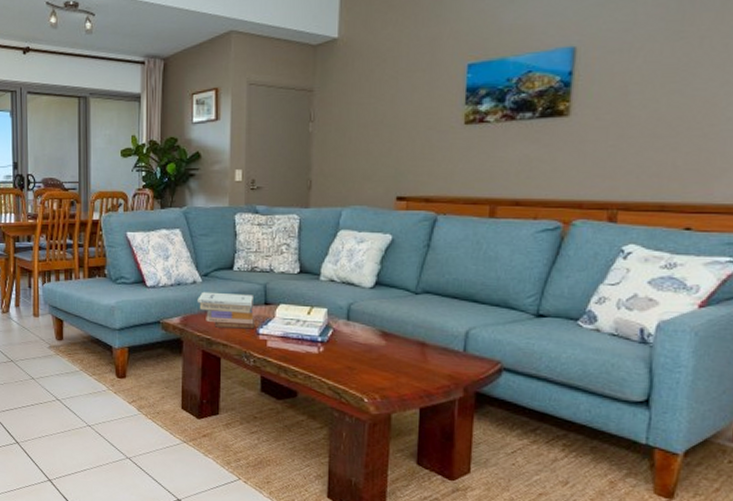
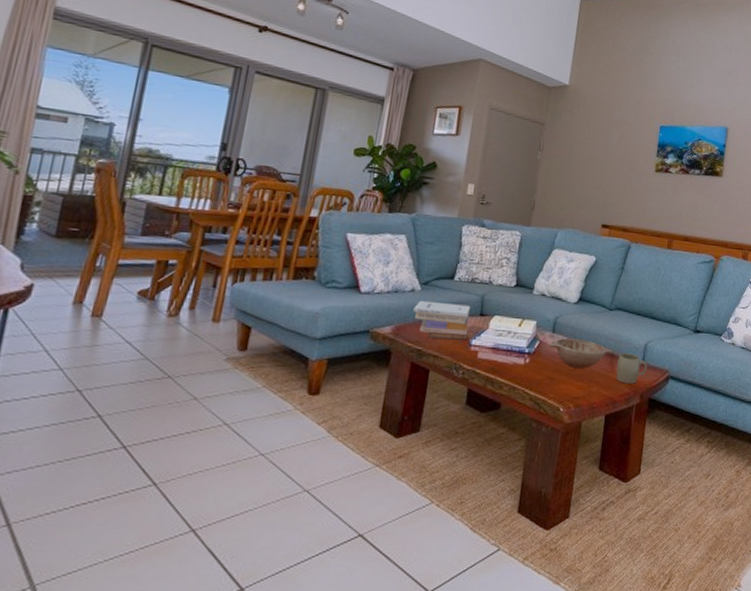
decorative bowl: none [344,326,423,358] -> present [548,338,613,368]
mug: none [430,341,470,376] -> present [616,353,647,384]

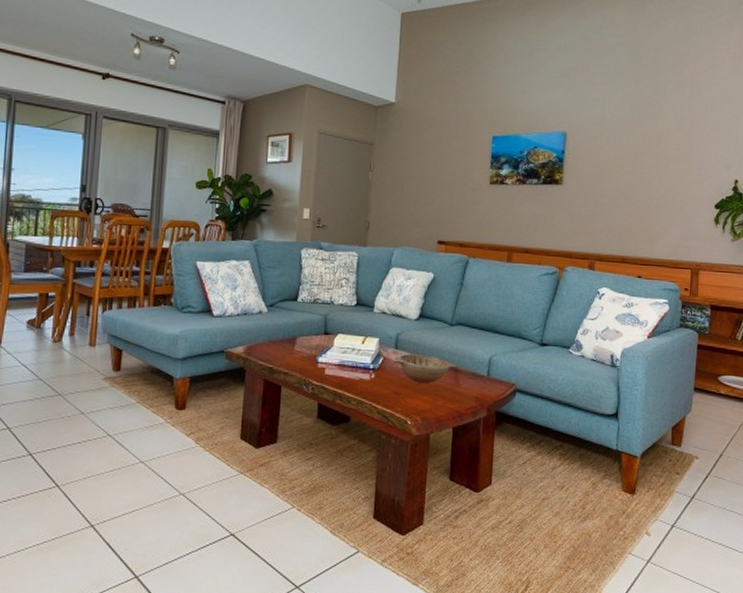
books: present [413,300,470,340] -> none [262,321,315,358]
mug: present [616,353,647,384] -> none [461,367,493,398]

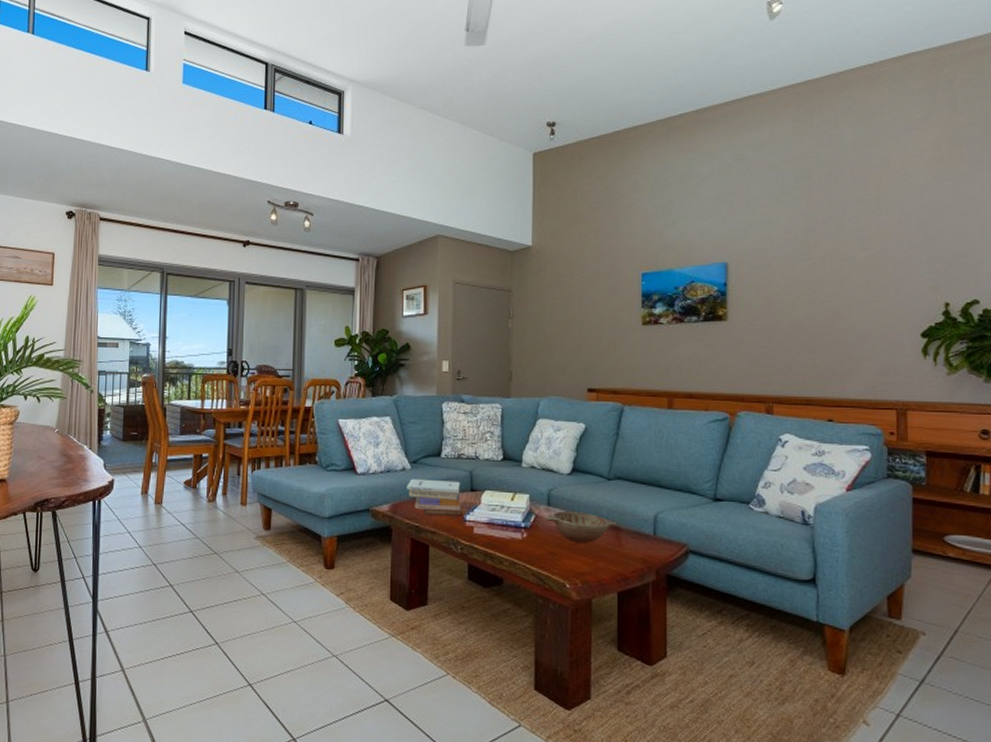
books: none [262,321,315,358] -> present [407,478,462,516]

